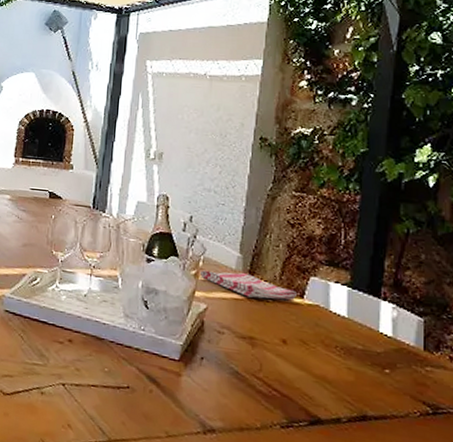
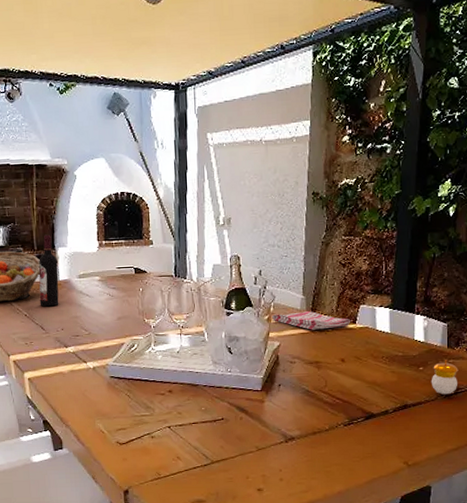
candle: none [400,366,439,414] -> present [431,360,458,395]

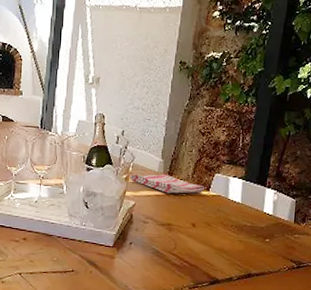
candle: present [431,360,458,395] -> none [275,234,303,268]

